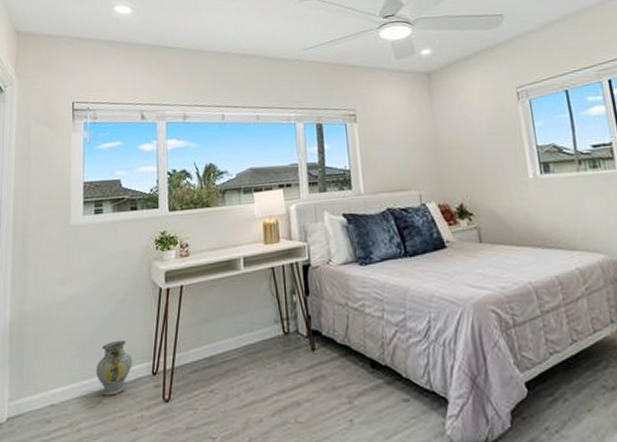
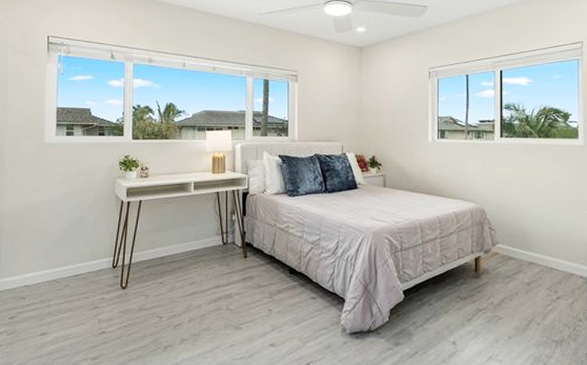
ceramic jug: present [96,340,133,396] -> none [64,239,97,282]

